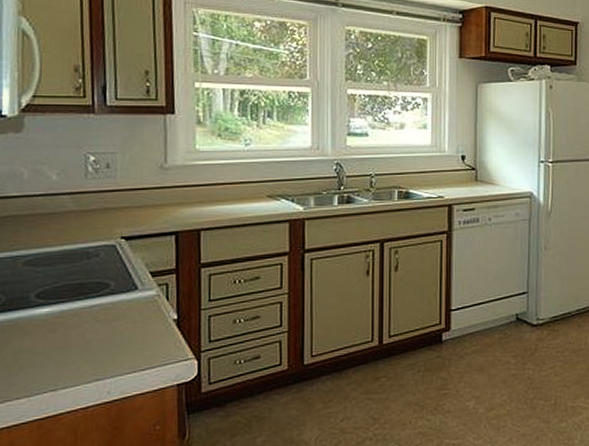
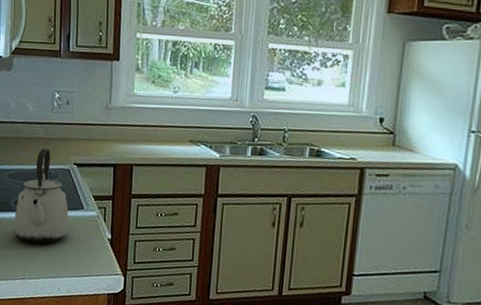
kettle: none [35,223,119,342] -> present [13,148,69,244]

